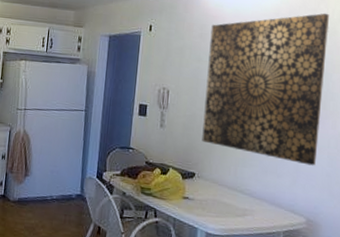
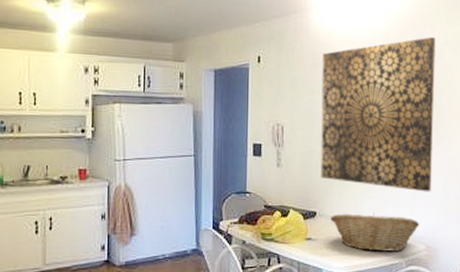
fruit basket: none [208,177,301,221] -> present [330,212,420,252]

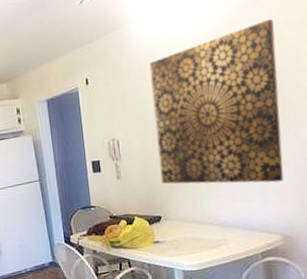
fruit basket: present [330,212,420,252] -> none [175,209,274,247]

